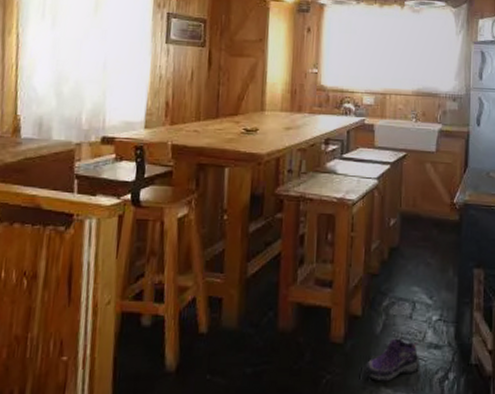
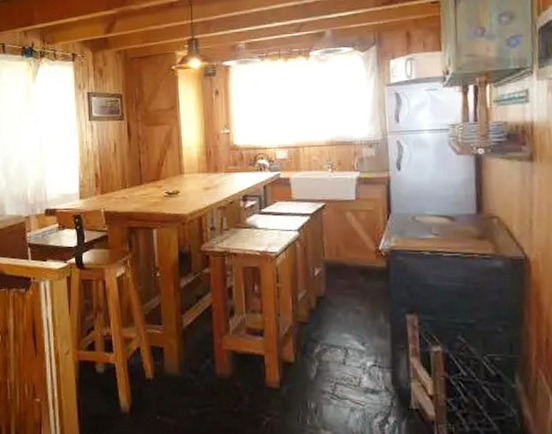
hiking boot: present [364,338,421,382] -> none [301,383,358,425]

